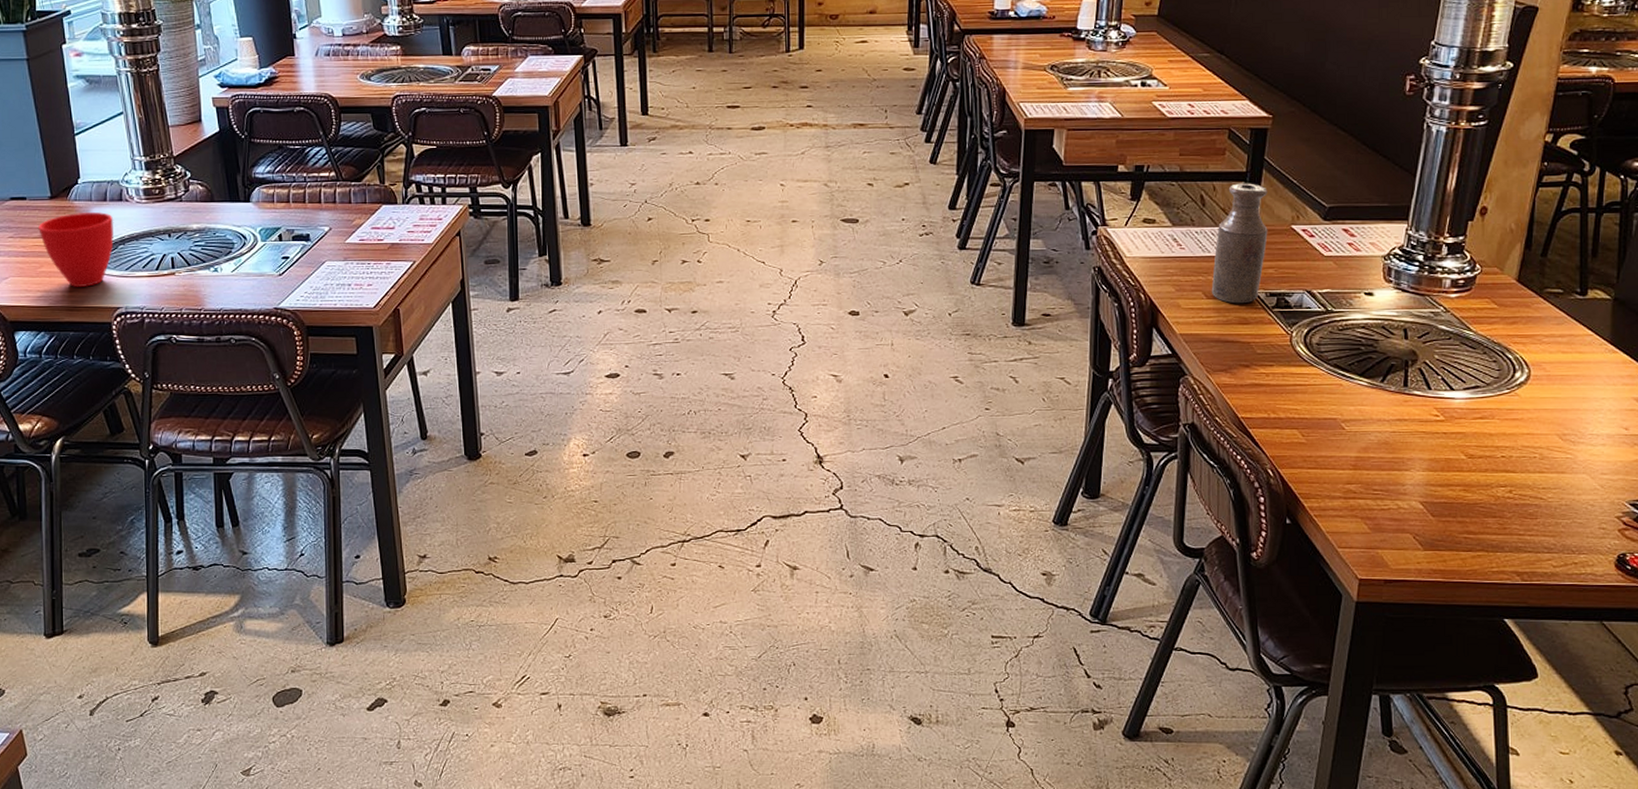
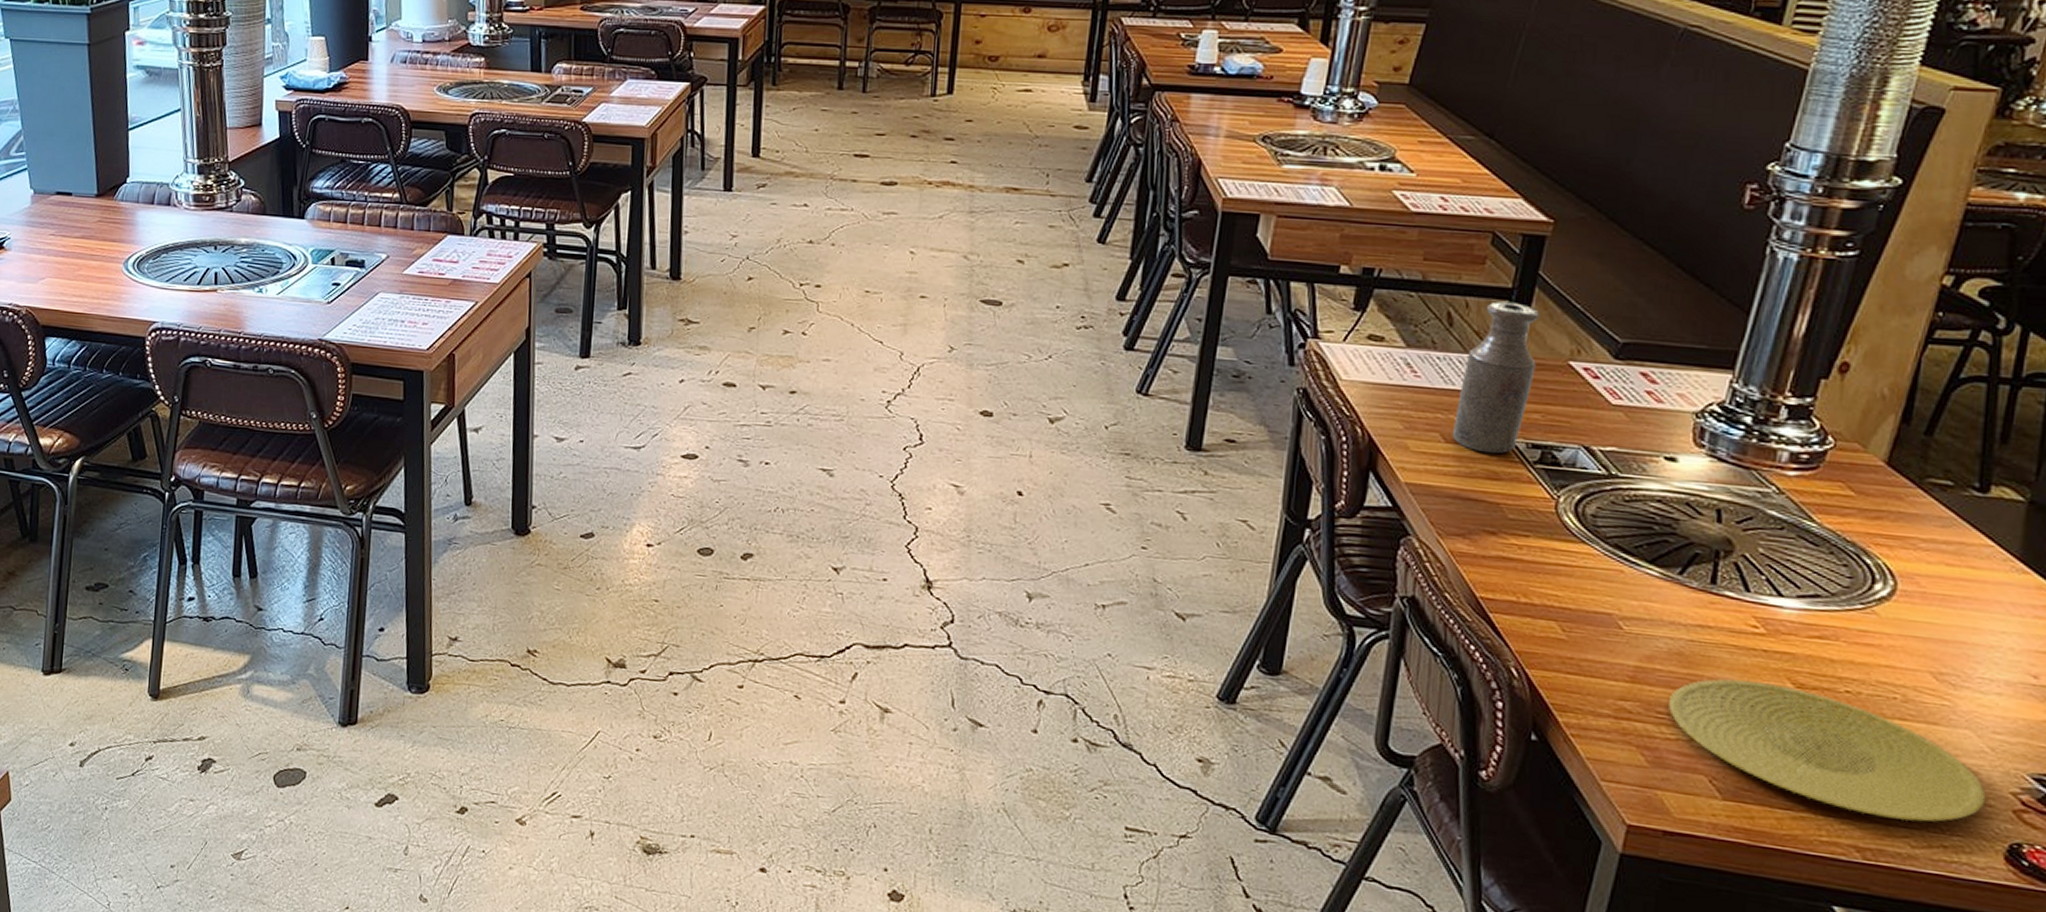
cup: present [38,212,114,287] -> none [81,214,160,296]
plate: none [1382,458,1600,548] -> present [1669,678,1986,822]

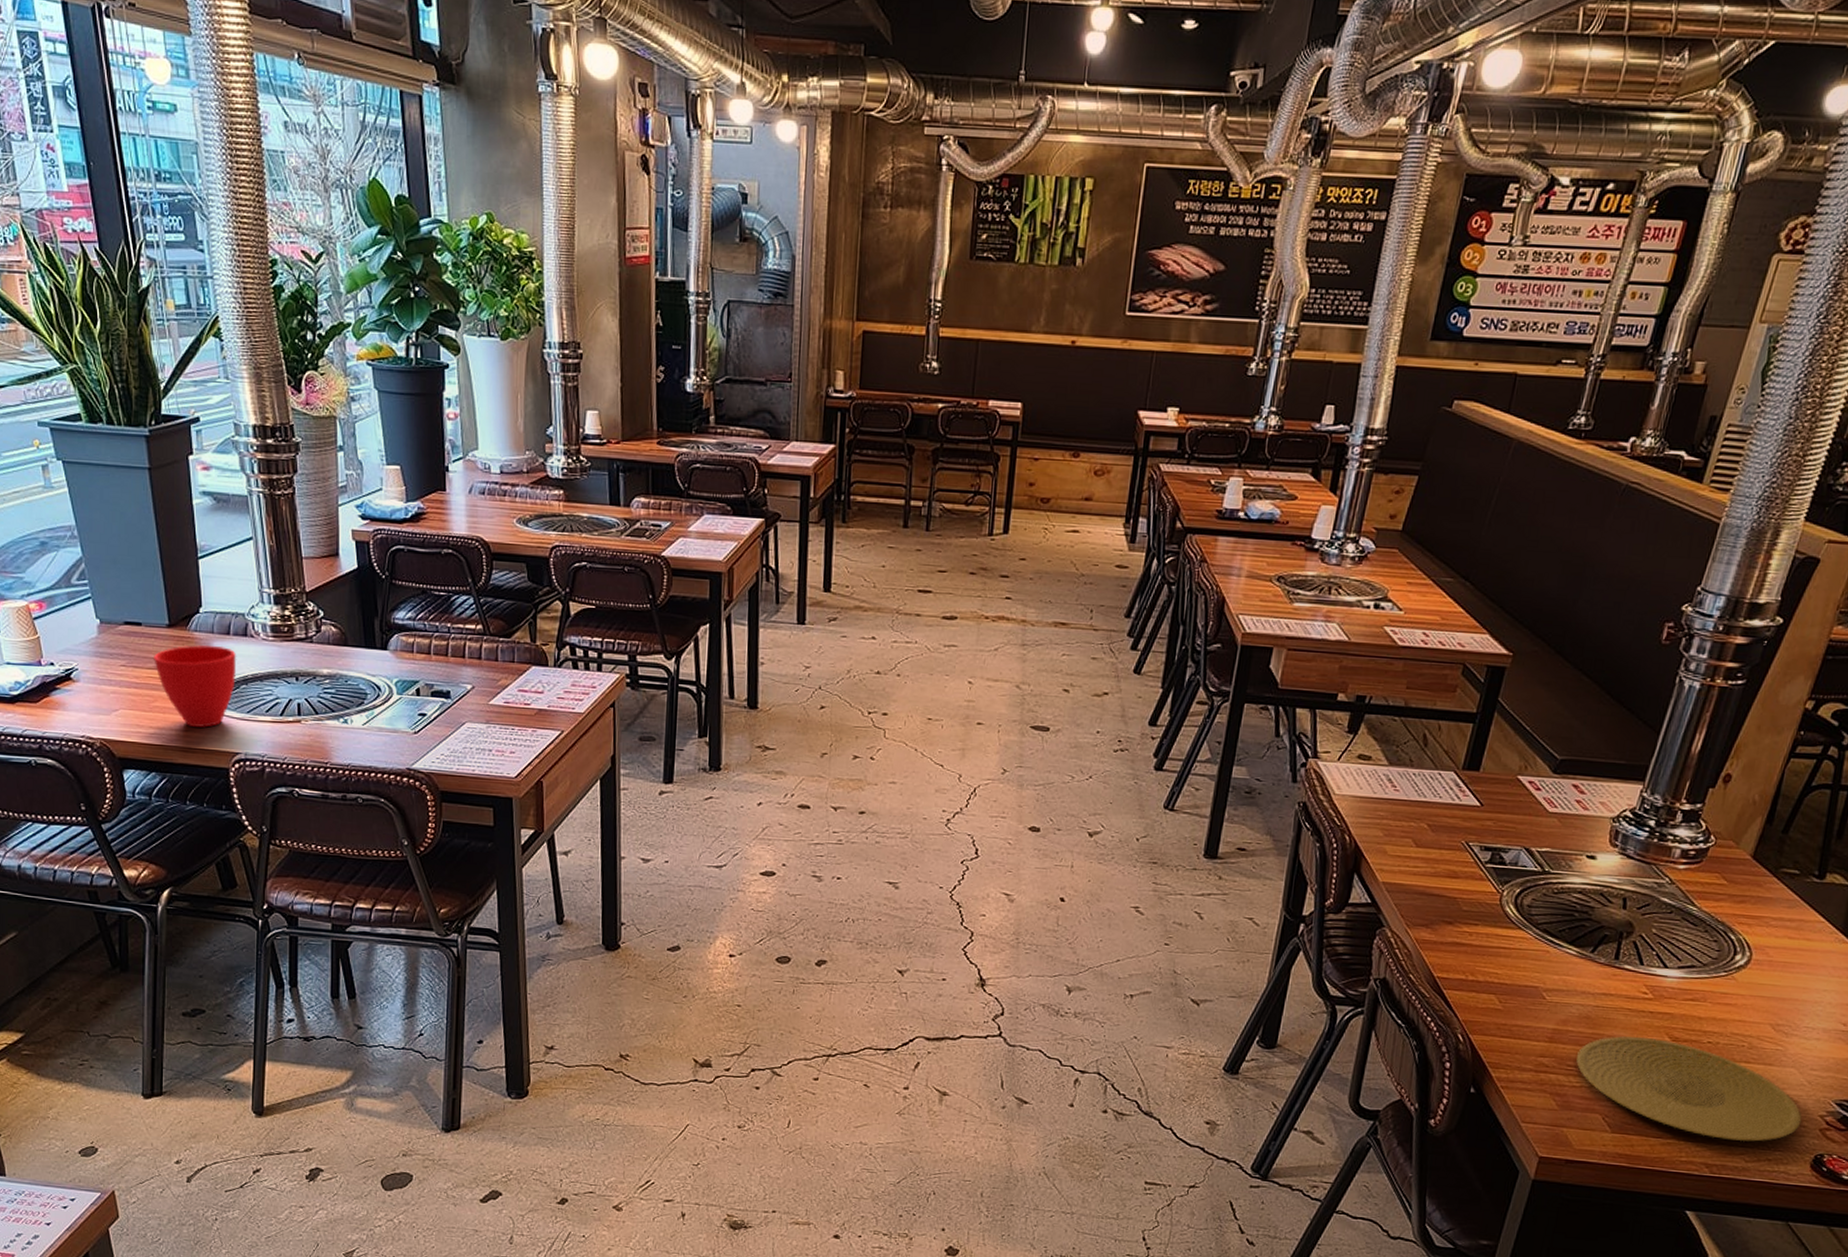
cup: none [81,214,160,296] -> present [154,645,237,728]
bottle: present [1452,301,1540,454] -> none [1422,724,1497,856]

